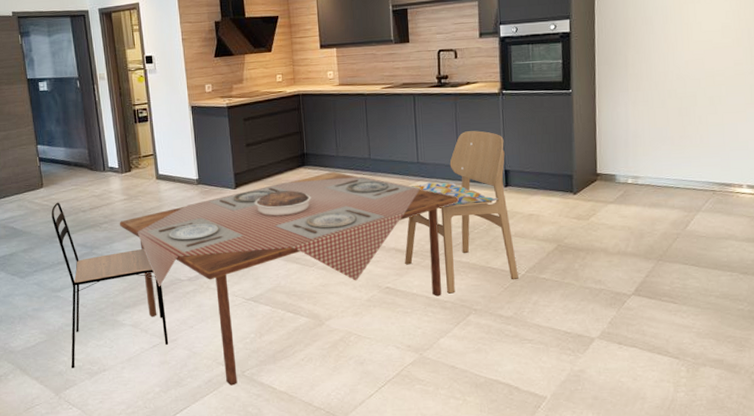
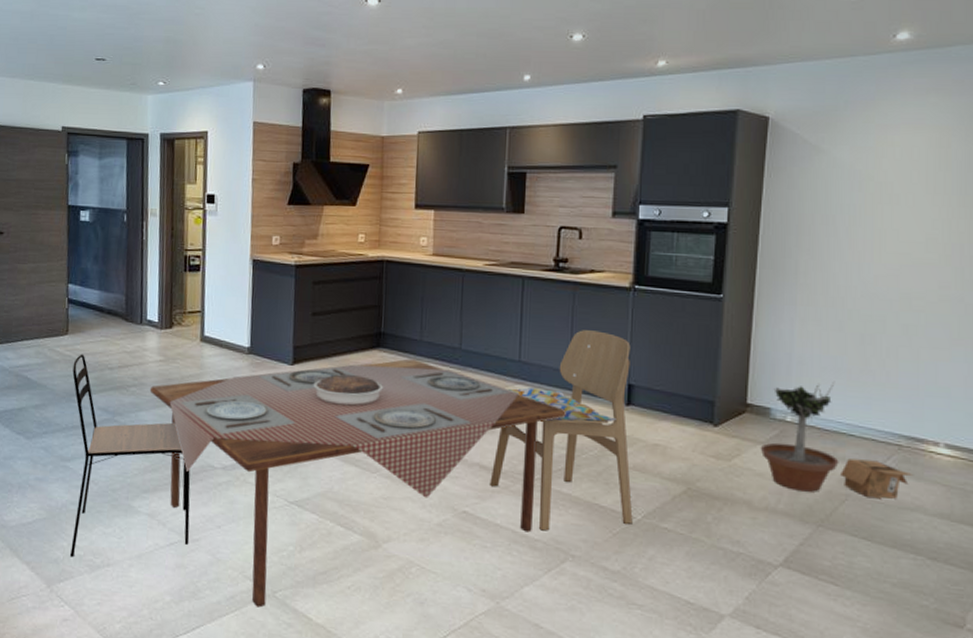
potted tree: none [610,147,670,236] -> present [760,381,839,492]
carton: none [672,205,726,234] -> present [841,458,914,499]

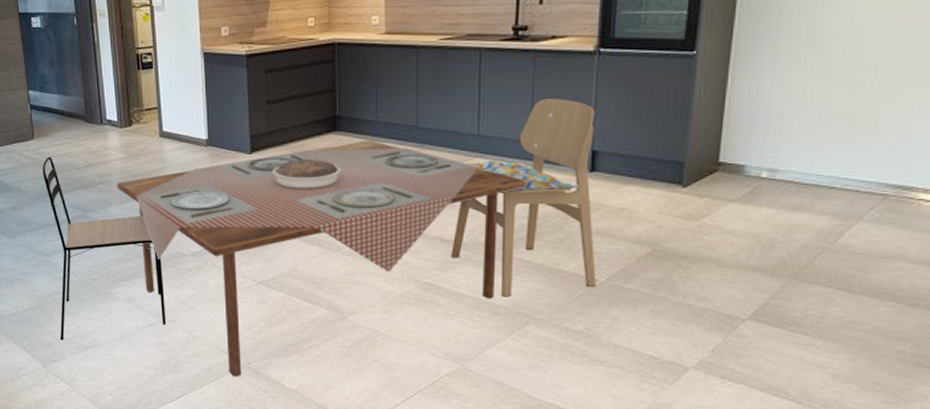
potted tree: present [760,381,839,492] -> none [731,133,818,247]
carton: present [841,458,914,499] -> none [818,211,899,250]

